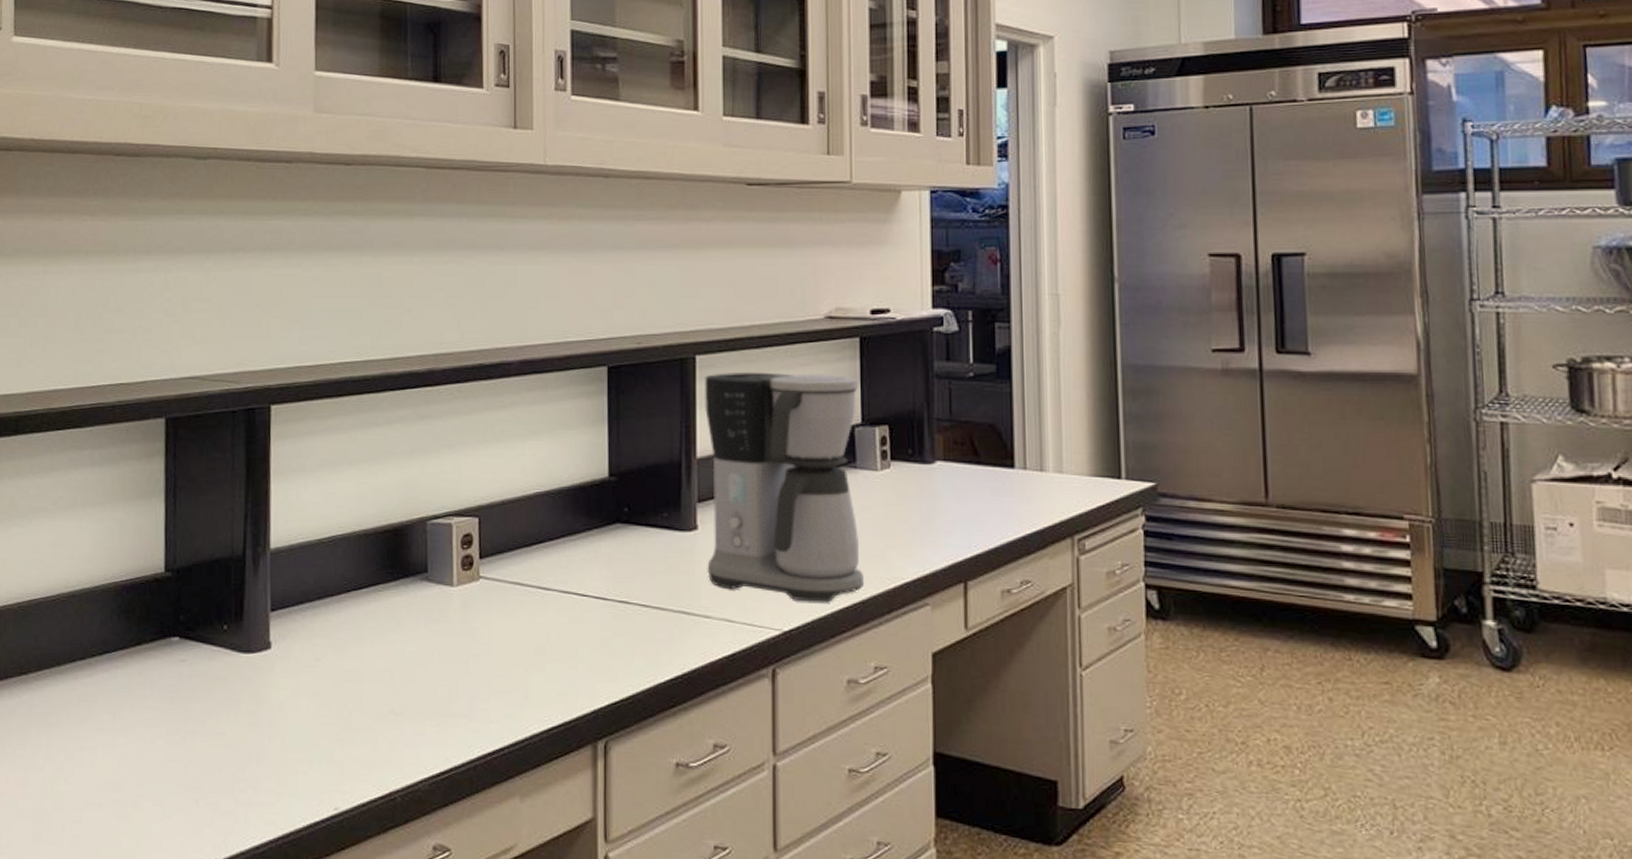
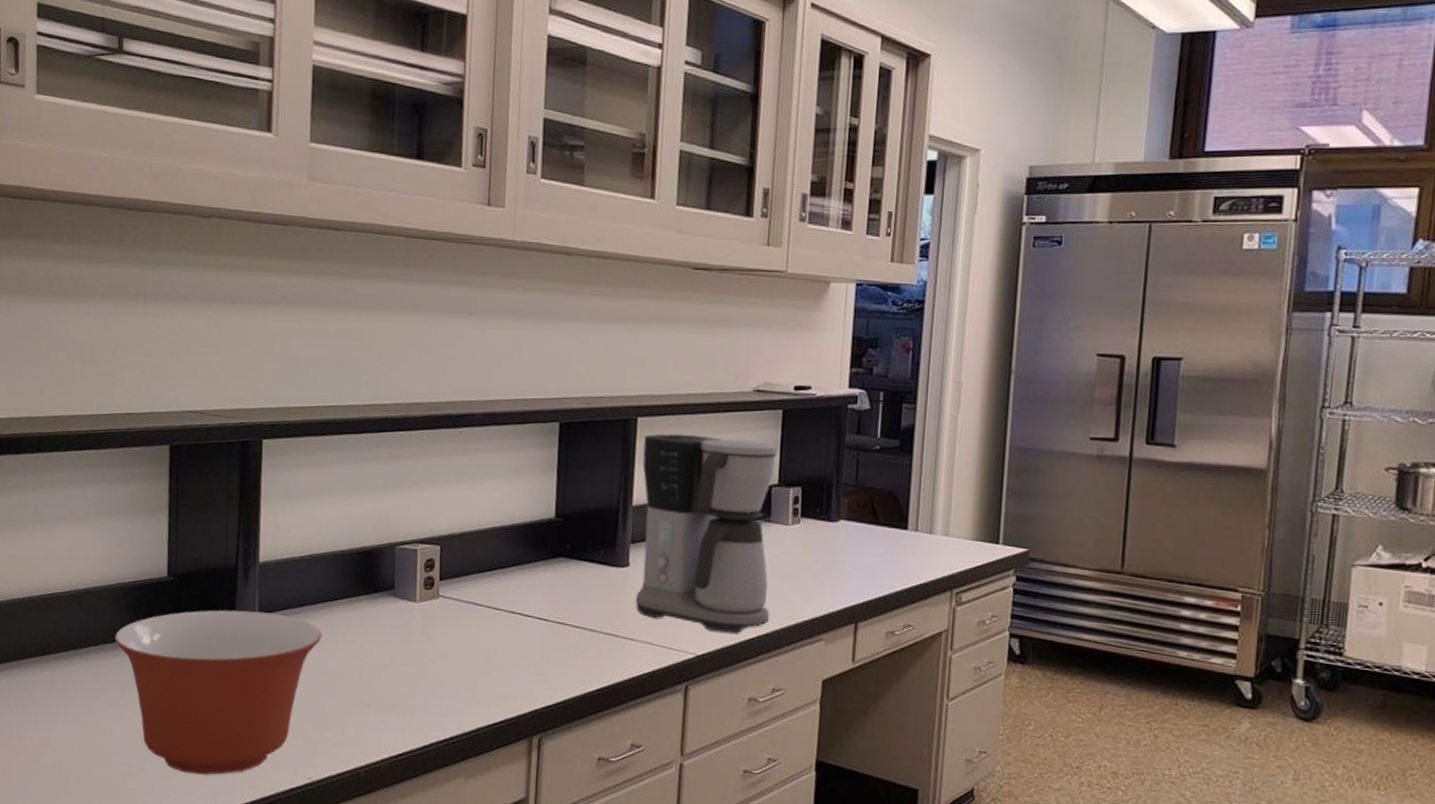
mixing bowl: none [104,607,346,812] -> present [114,610,322,775]

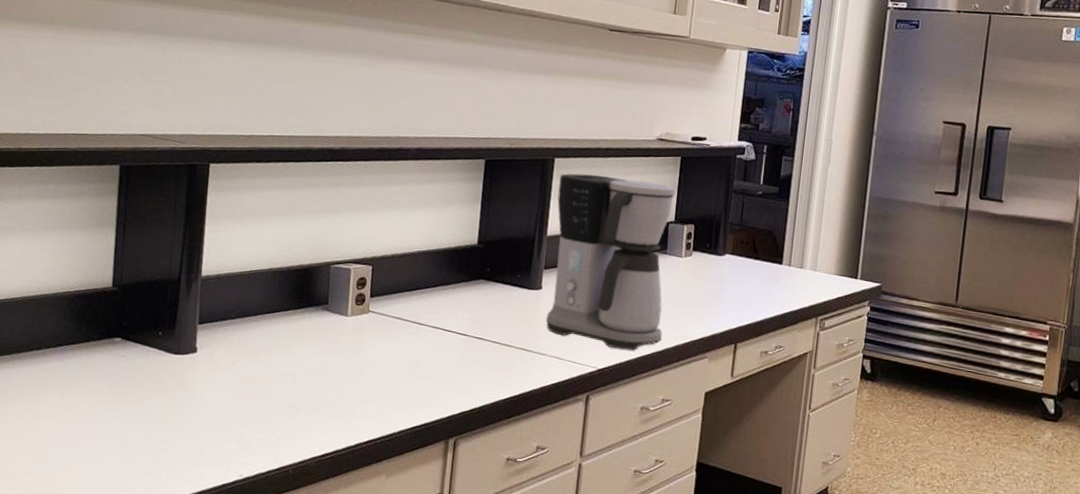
mixing bowl: present [114,610,322,775] -> none [57,319,259,472]

